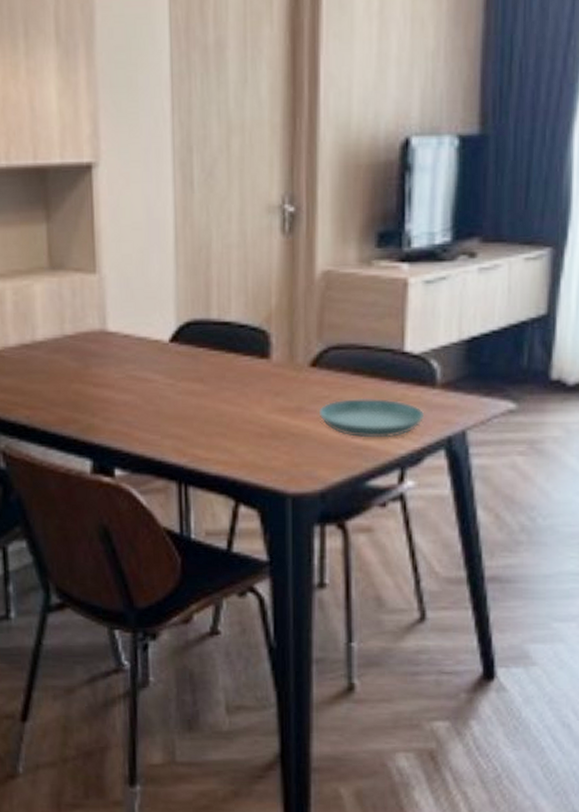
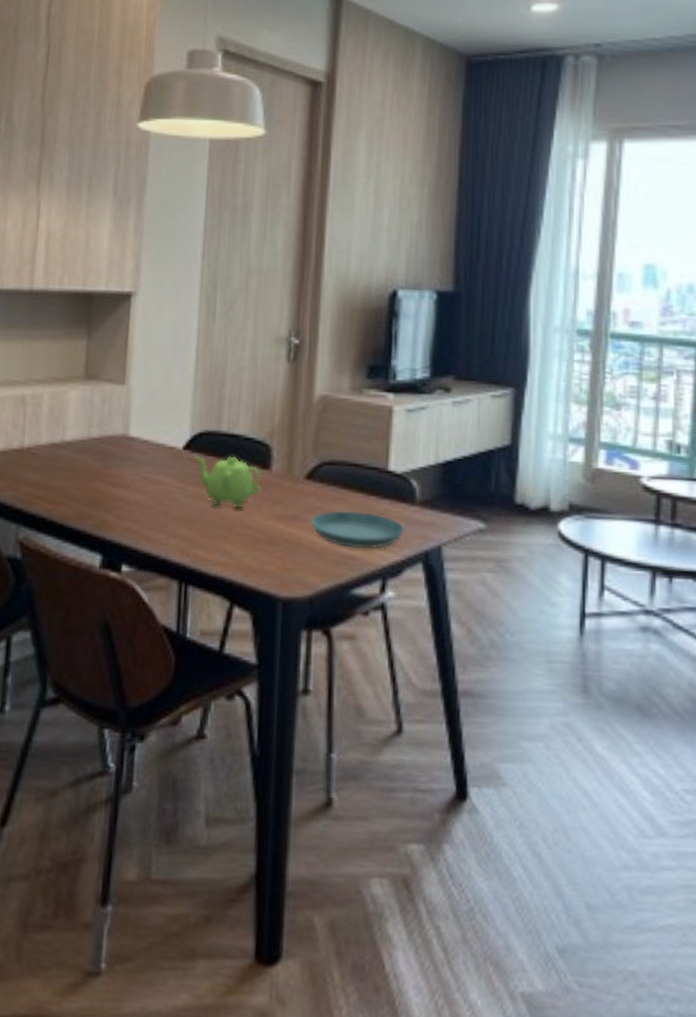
teapot: none [183,346,261,403] -> present [194,455,261,509]

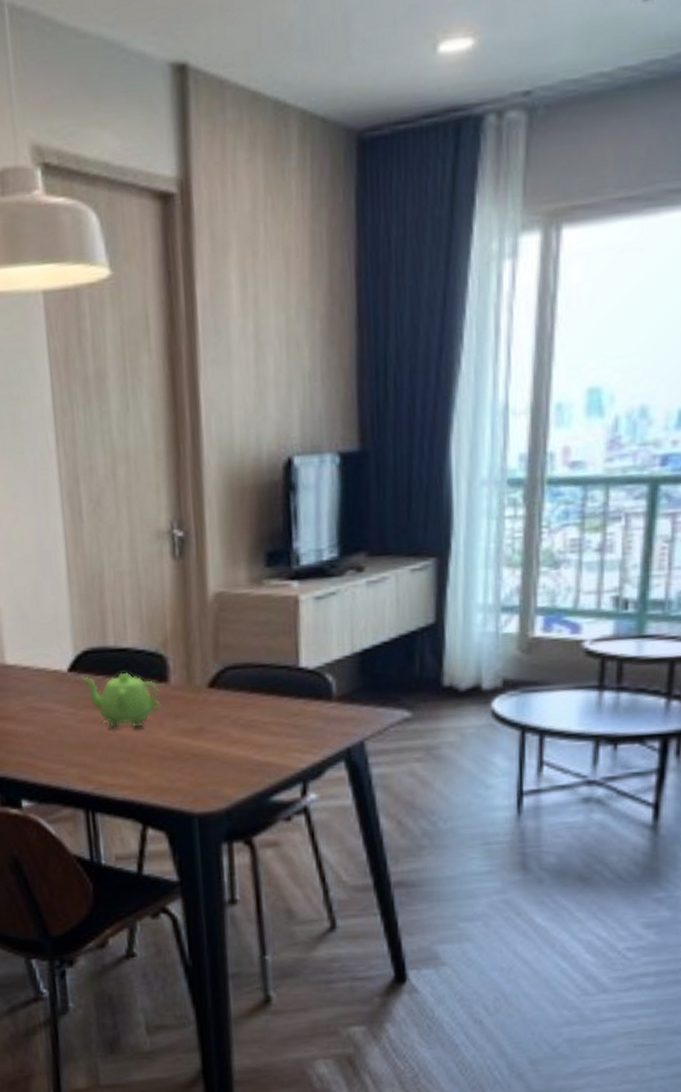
saucer: present [311,511,405,549] -> none [219,714,324,754]

